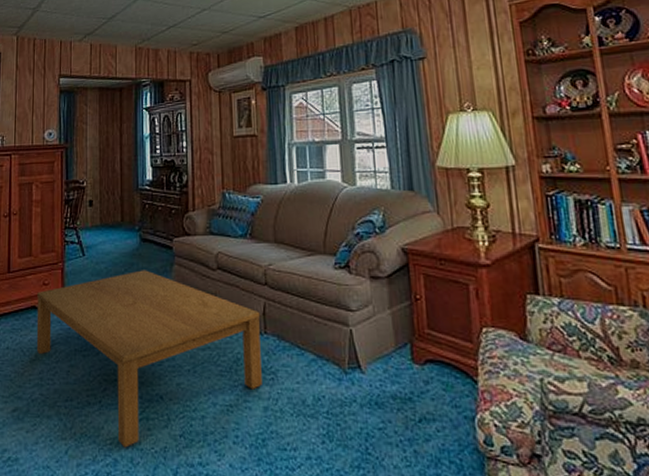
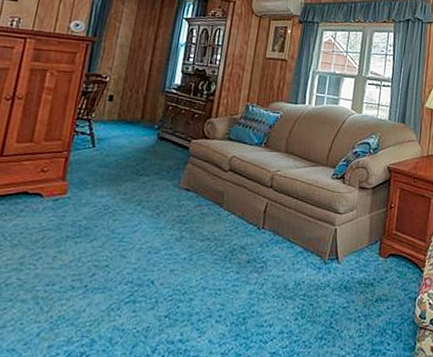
coffee table: present [36,270,262,448] -> none [21,165,262,329]

